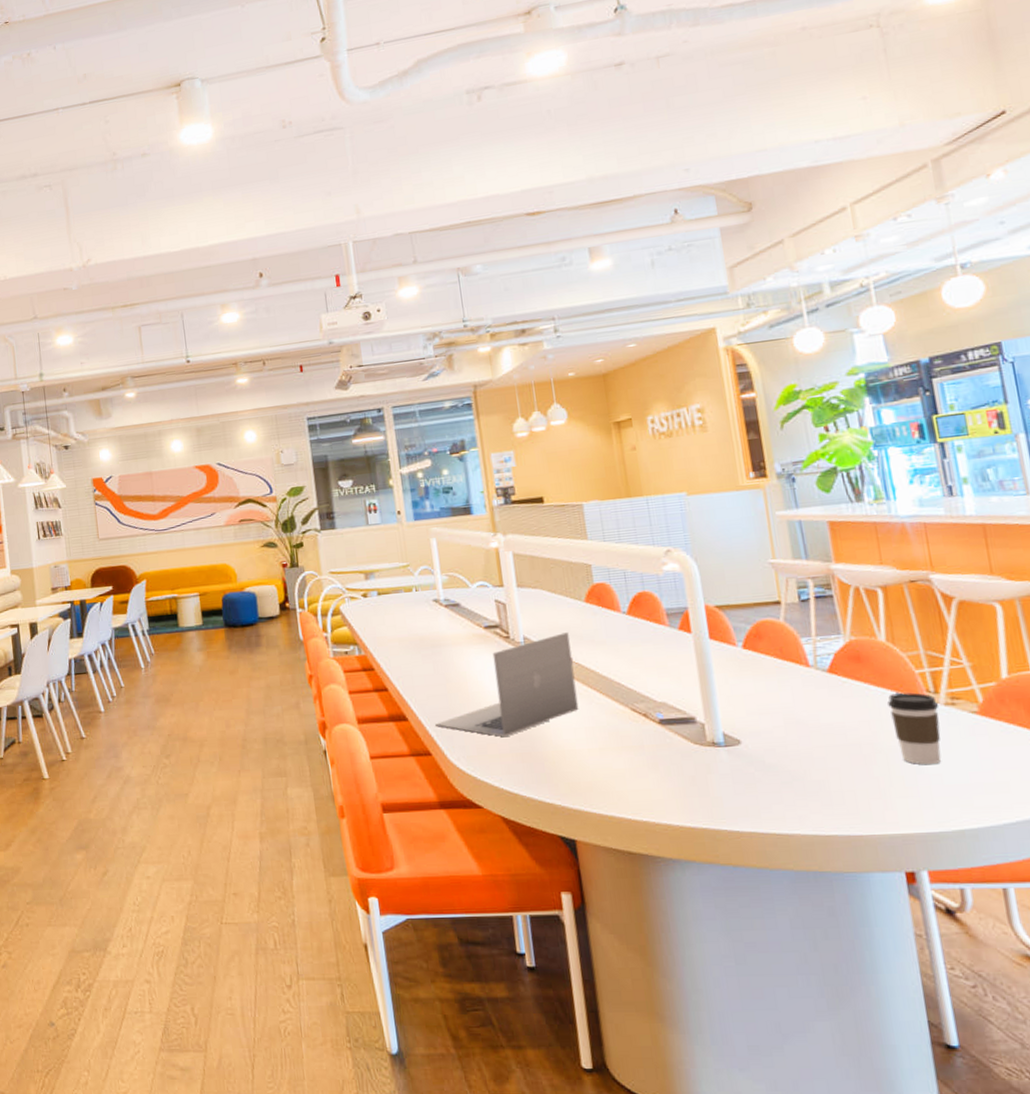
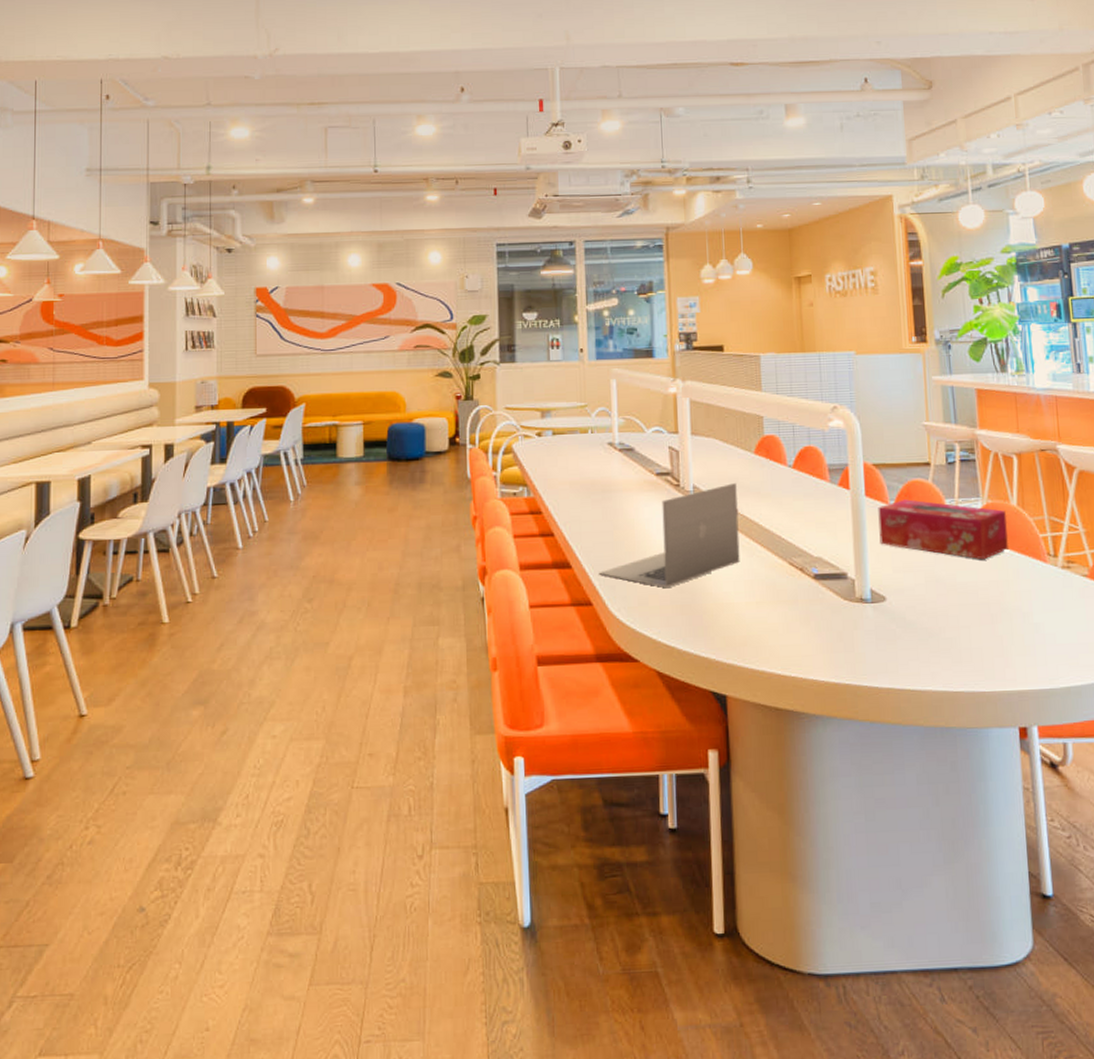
tissue box: none [724,640,879,700] -> present [878,499,1008,560]
coffee cup: present [887,692,942,766] -> none [1015,555,1057,625]

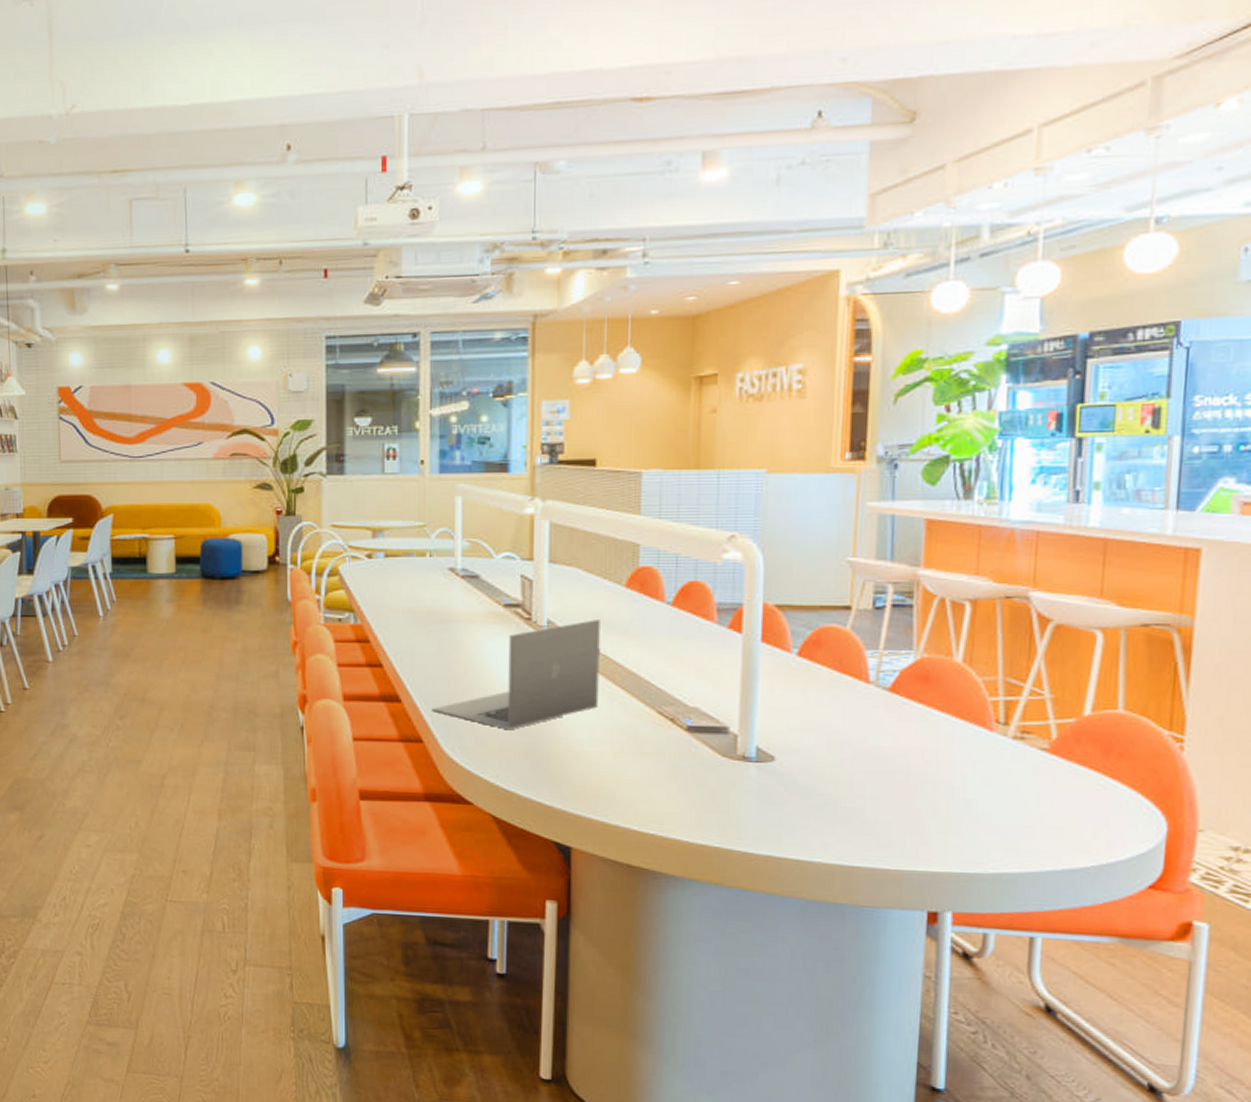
tissue box: present [878,499,1008,560] -> none [774,648,946,723]

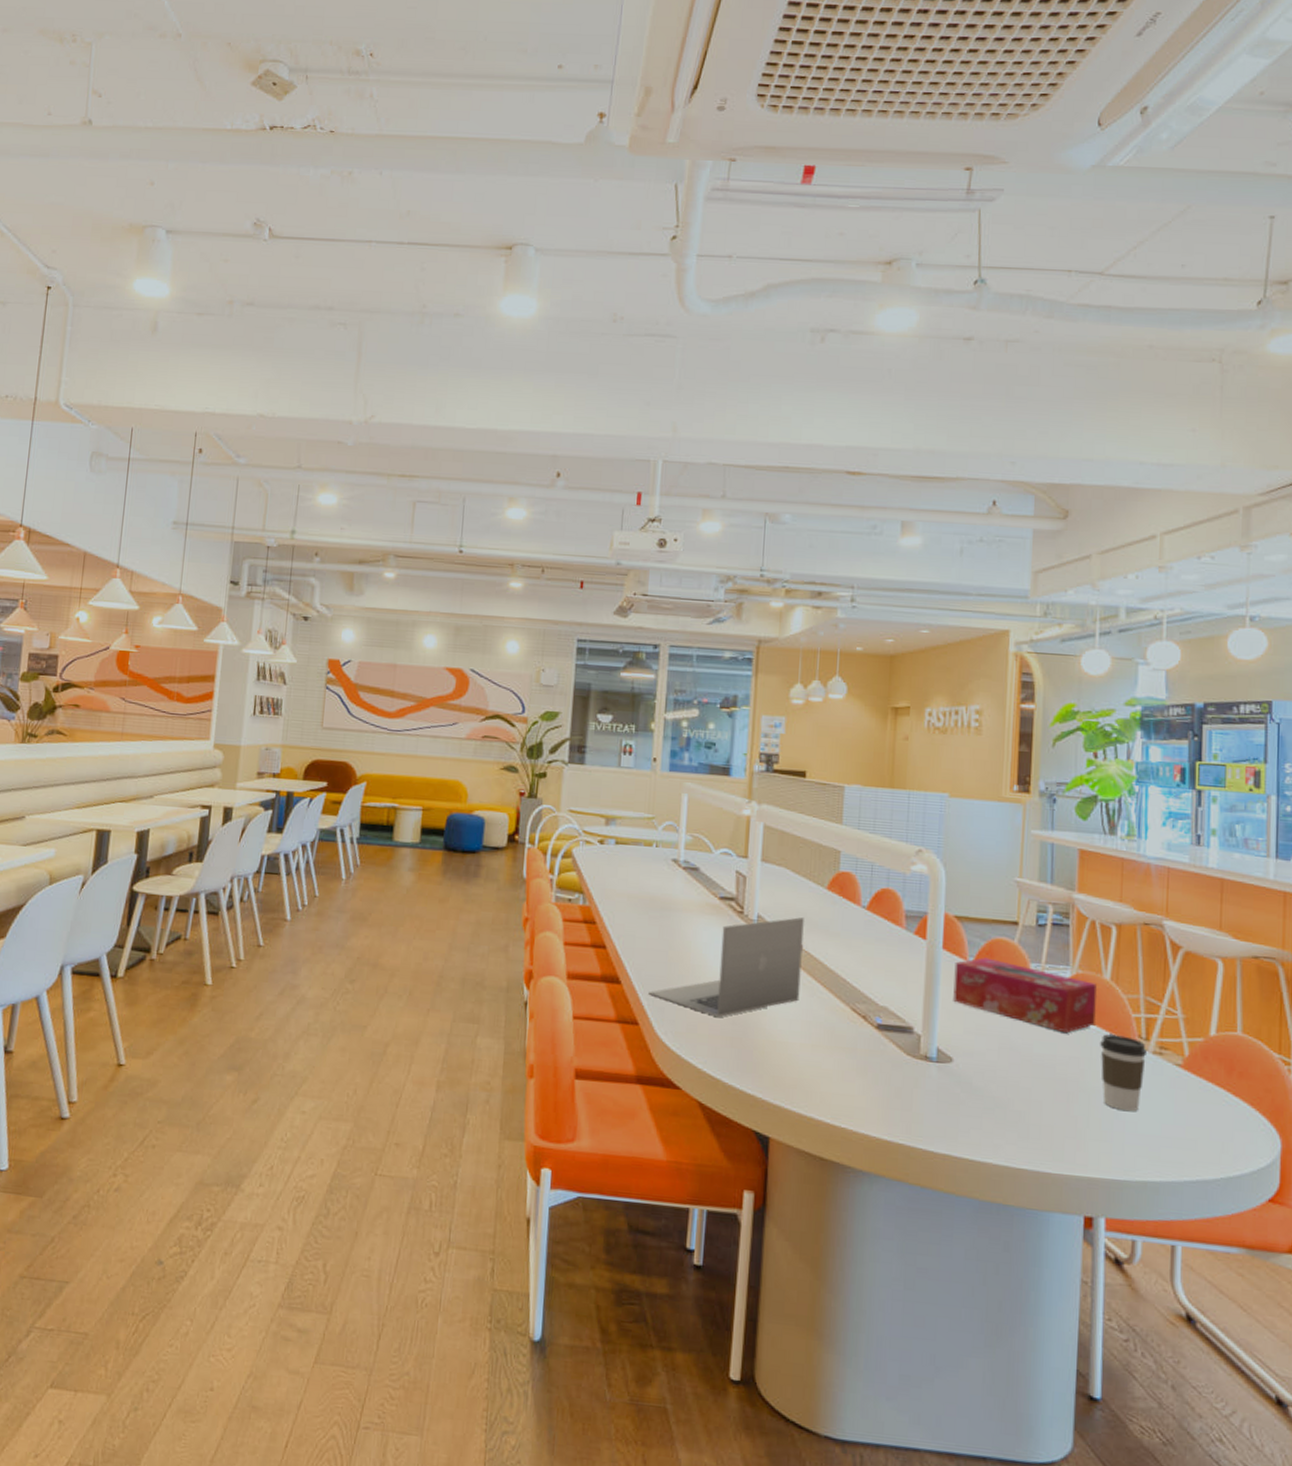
tissue box: none [774,648,946,723] -> present [953,957,1097,1034]
coffee cup: none [949,721,1006,802] -> present [1100,1034,1148,1112]

